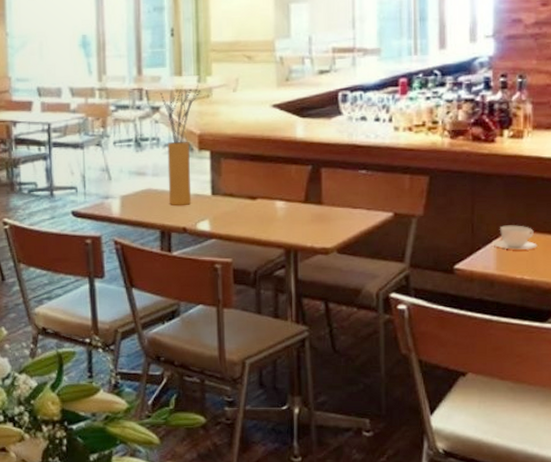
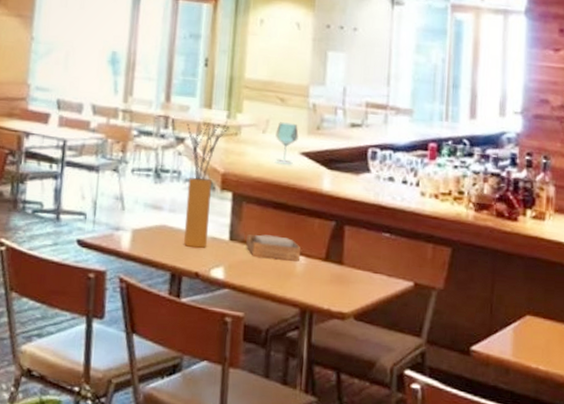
napkin holder: none [228,185,281,208] -> present [246,234,301,263]
wine glass: none [246,78,269,120] -> present [275,122,299,166]
teacup: present [491,225,537,251] -> none [509,309,554,339]

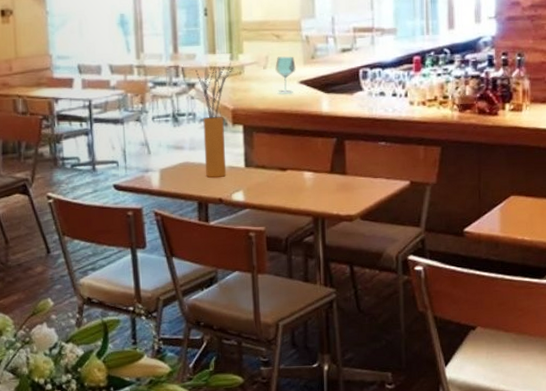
napkin holder: present [246,234,301,263] -> none [260,157,309,179]

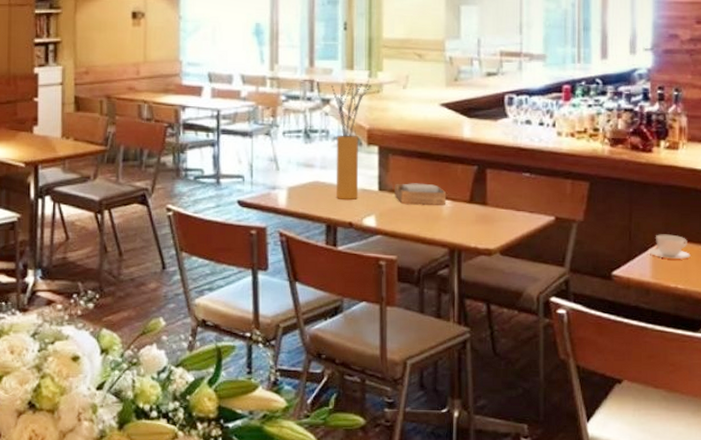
napkin holder: none [260,157,309,179] -> present [394,183,447,207]
wine glass: present [275,56,296,95] -> none [415,77,438,117]
teacup: none [496,190,536,214] -> present [648,234,691,260]

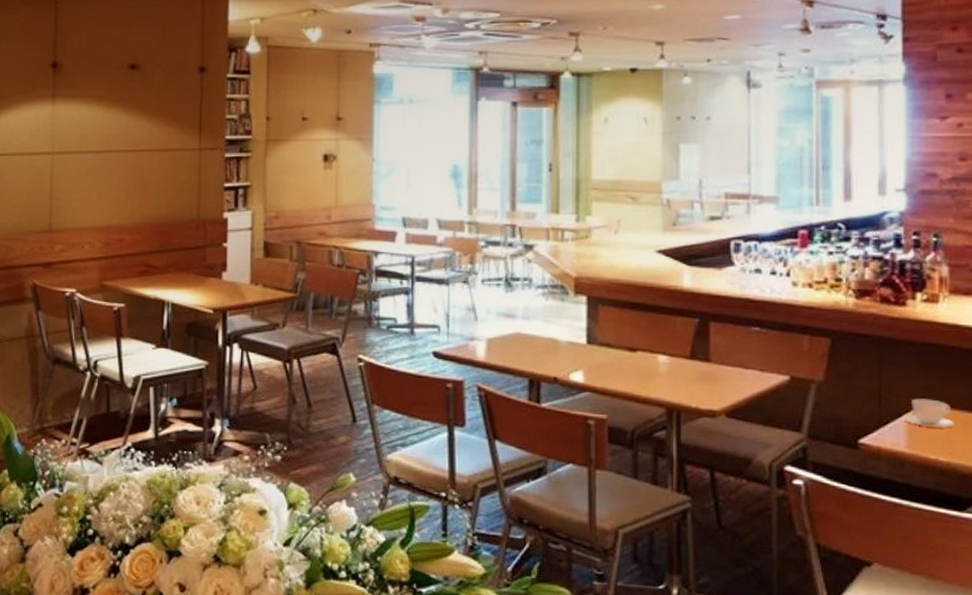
vase: present [331,78,372,201] -> none [534,223,579,354]
napkin holder: present [394,183,447,207] -> none [605,336,664,362]

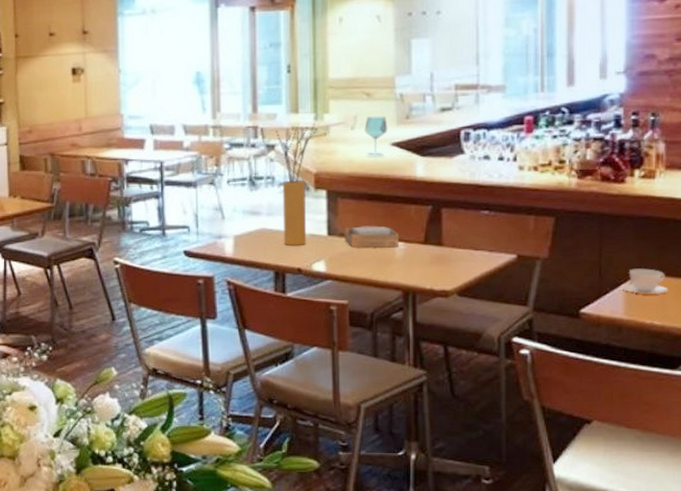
vase: none [534,223,579,354] -> present [276,121,318,247]
napkin holder: none [605,336,664,362] -> present [344,226,400,249]
wine glass: none [628,221,653,265] -> present [364,116,388,158]

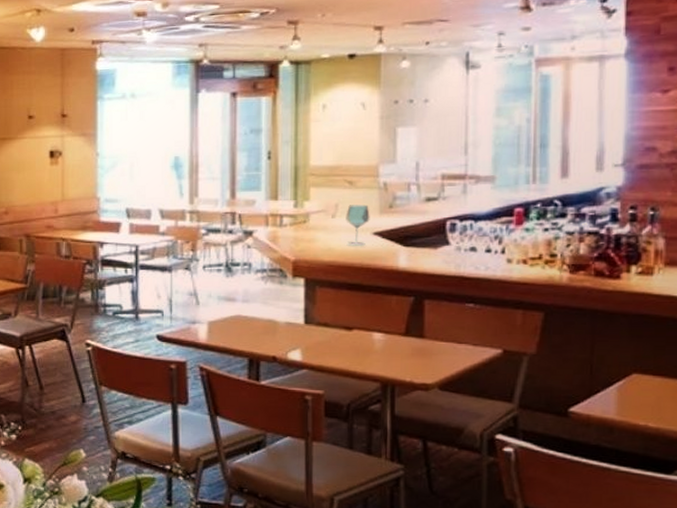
vase: present [276,121,318,247] -> none [254,208,297,334]
napkin holder: present [344,226,400,249] -> none [322,316,379,340]
teacup: present [620,268,669,295] -> none [612,368,665,396]

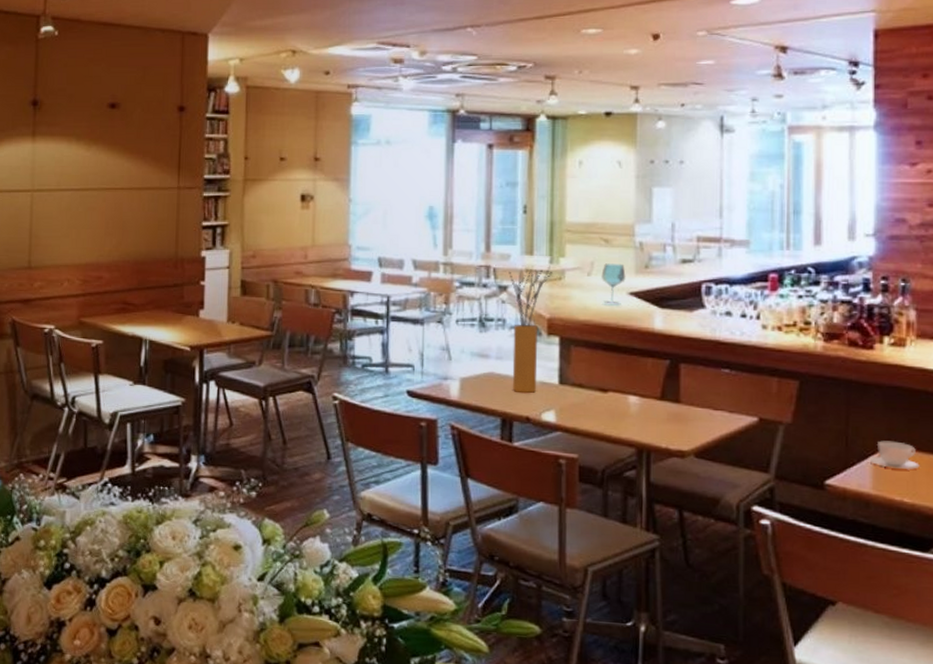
vase: none [254,208,297,334] -> present [509,265,553,394]
teacup: none [612,368,665,396] -> present [868,440,920,470]

